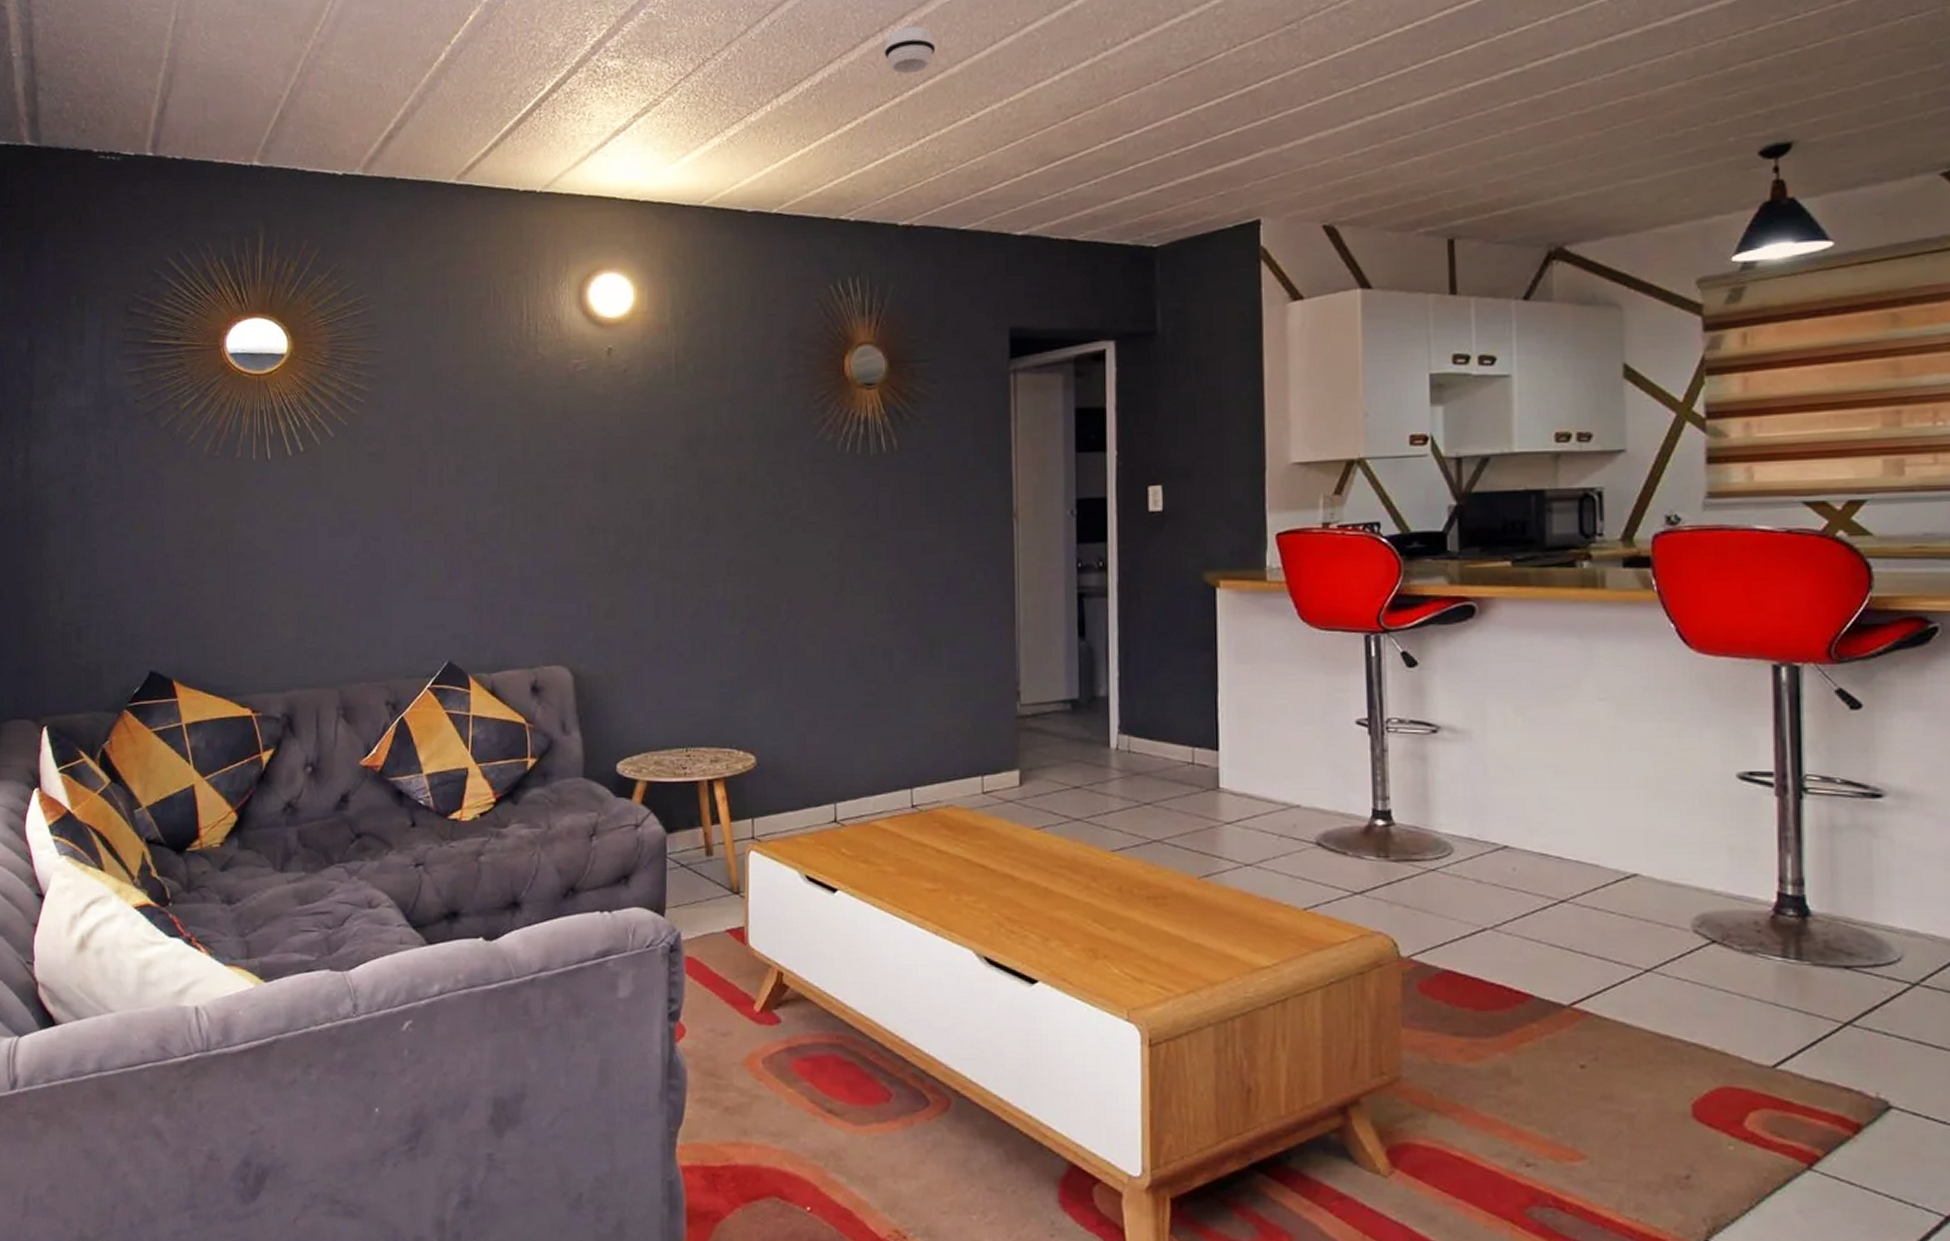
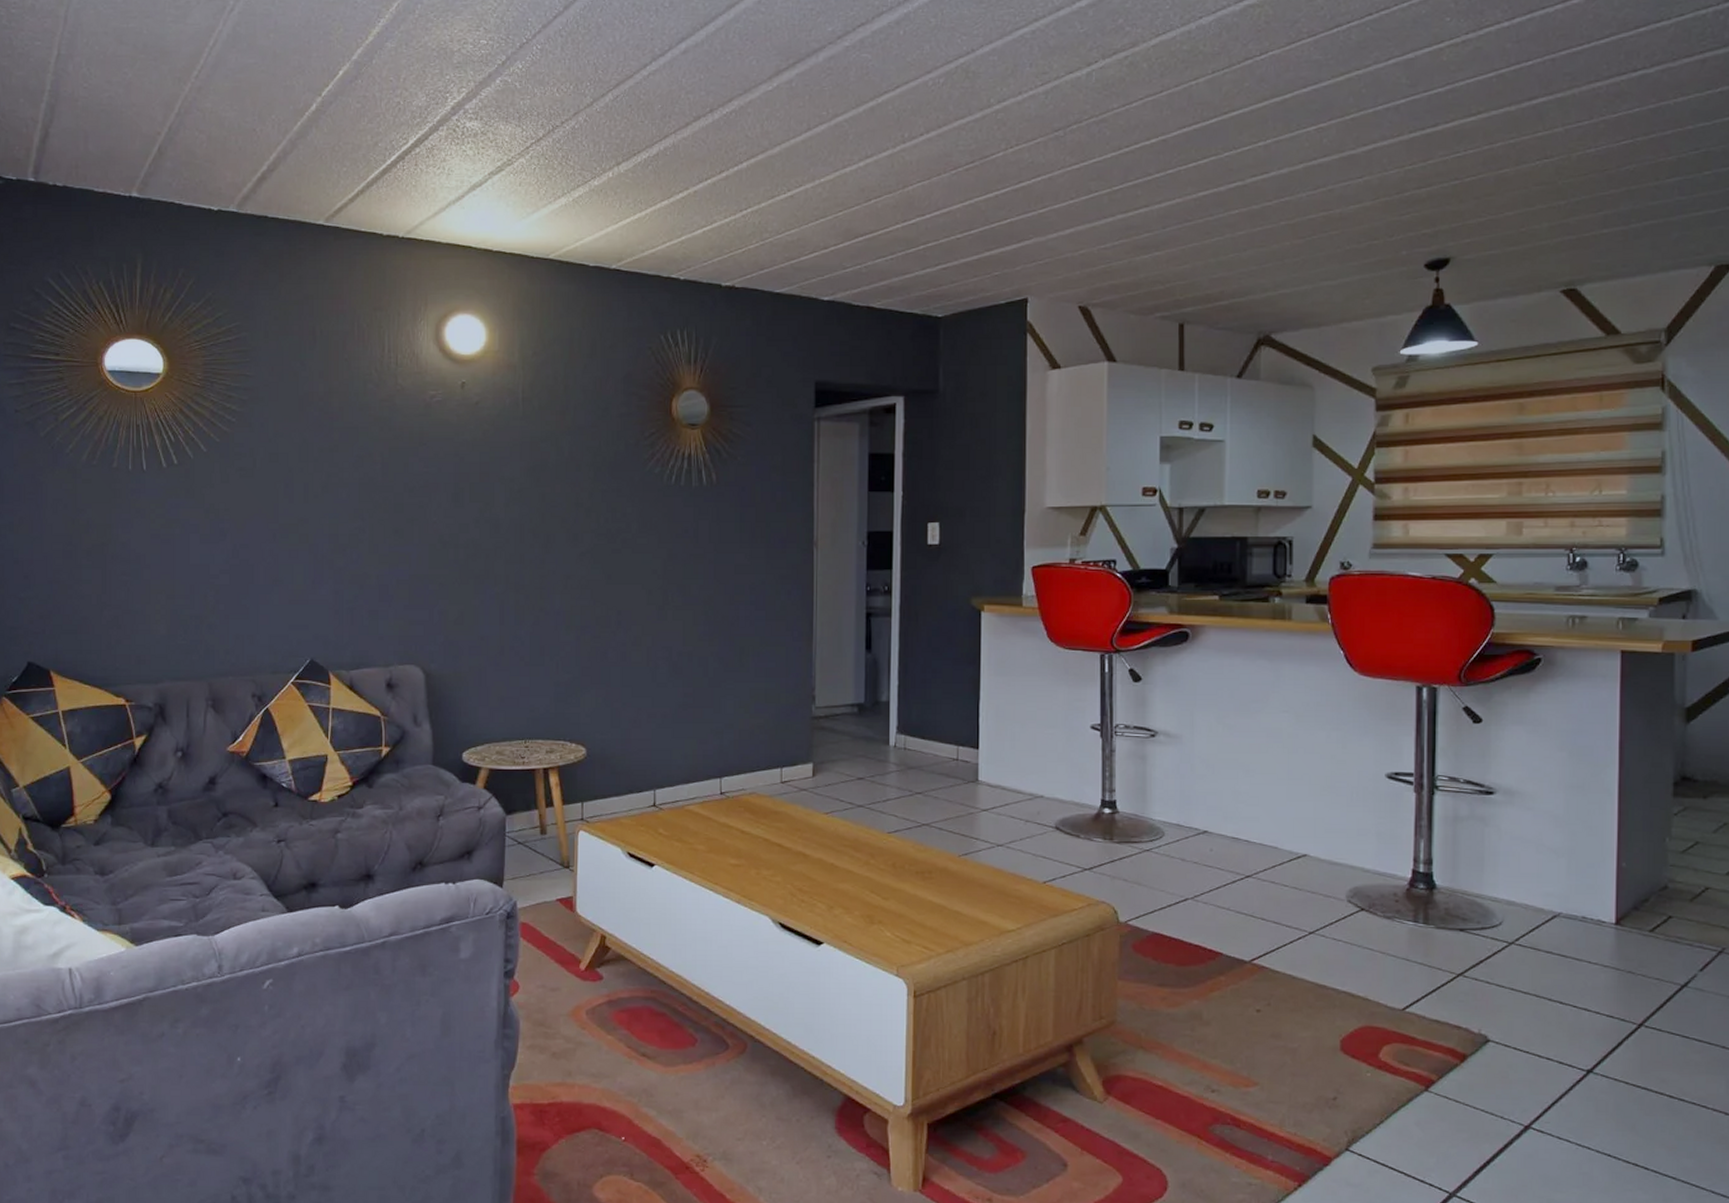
smoke detector: present [884,26,936,74] -> none [713,110,759,152]

